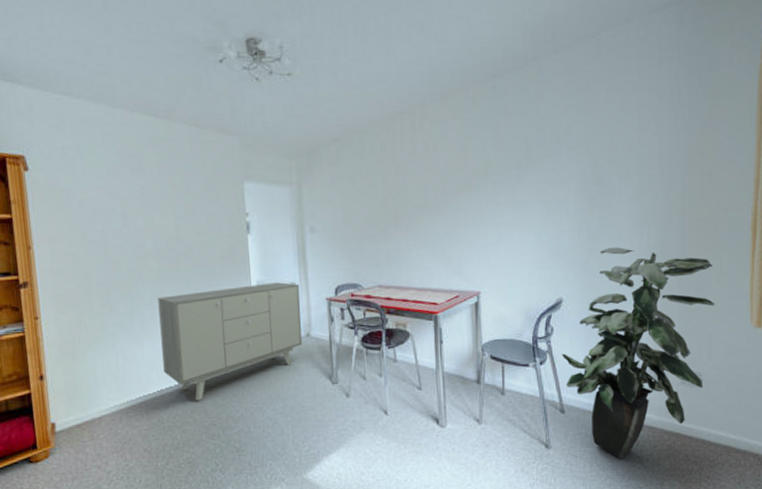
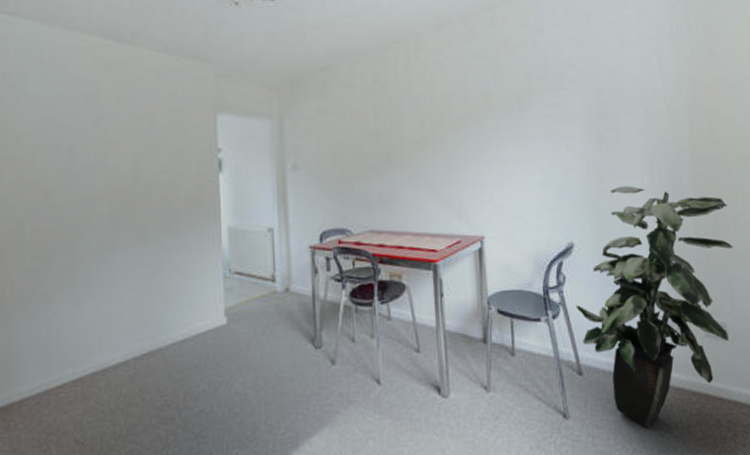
sideboard: present [158,282,303,401] -> none [106,228,281,375]

